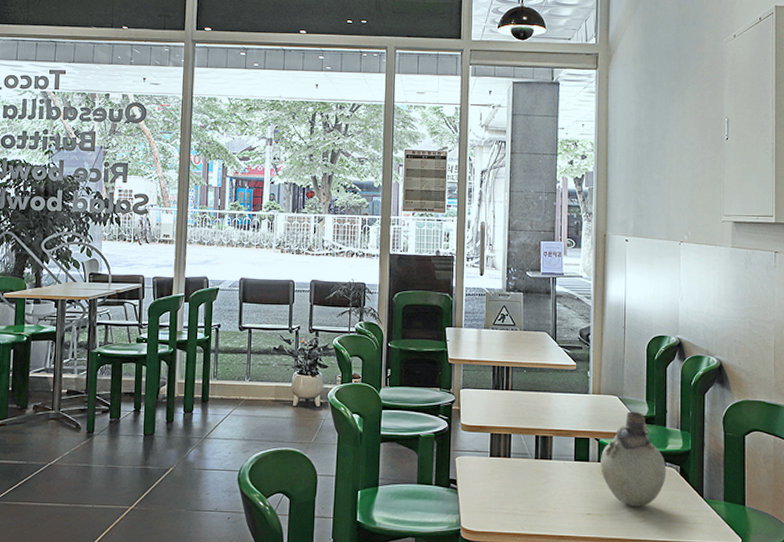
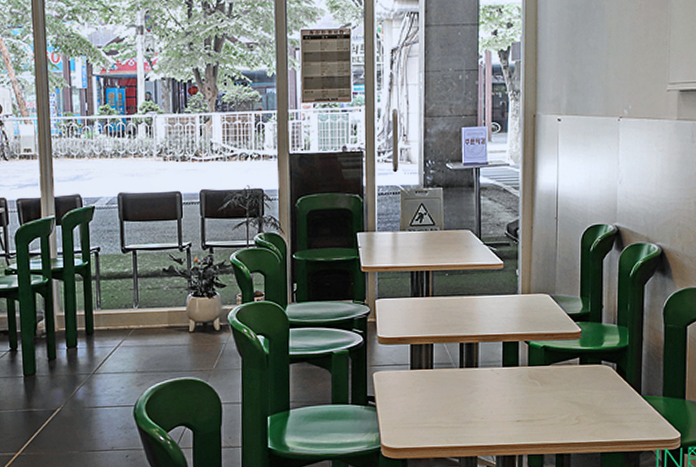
vase: present [601,411,667,507] -> none [531,309,602,409]

